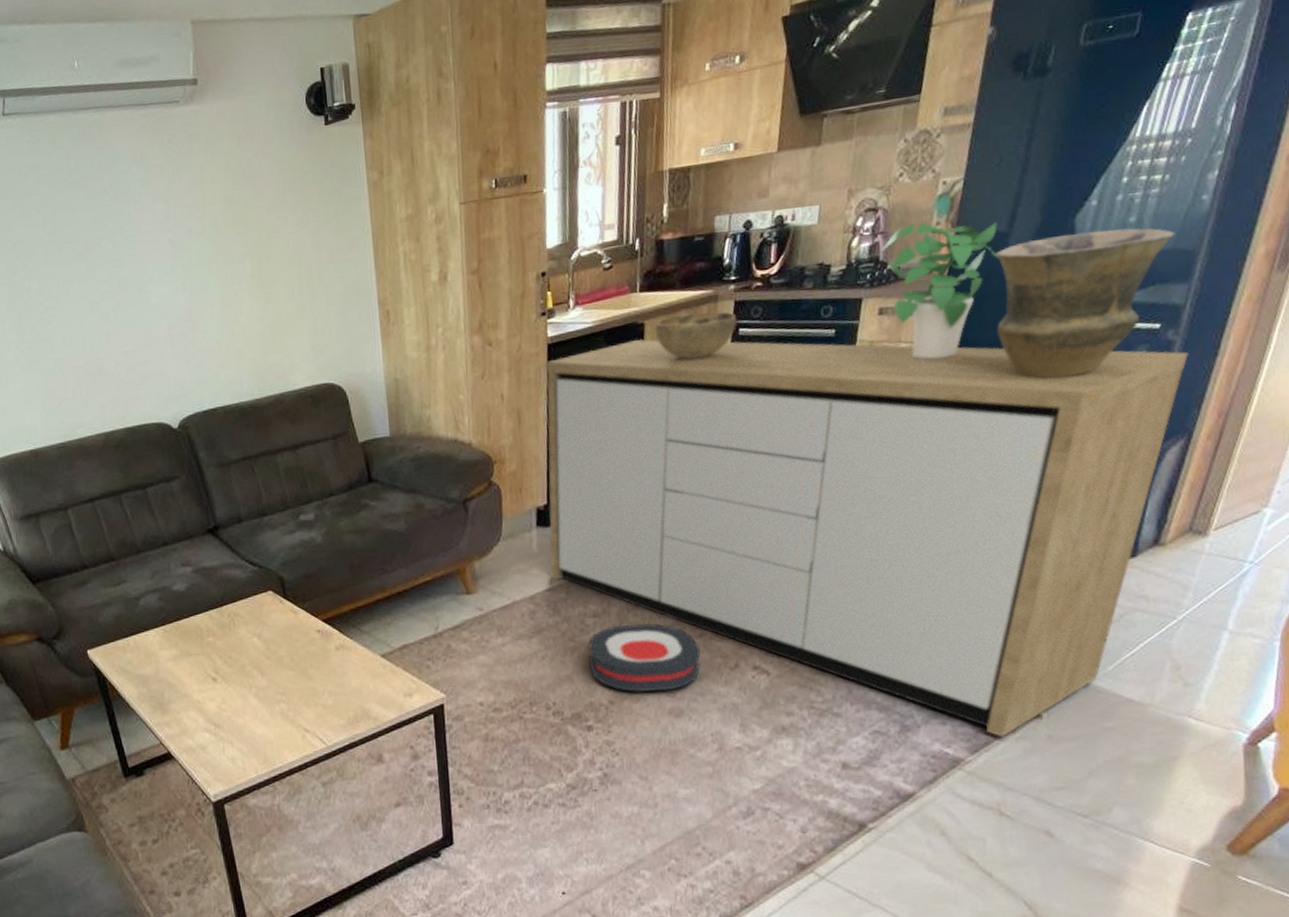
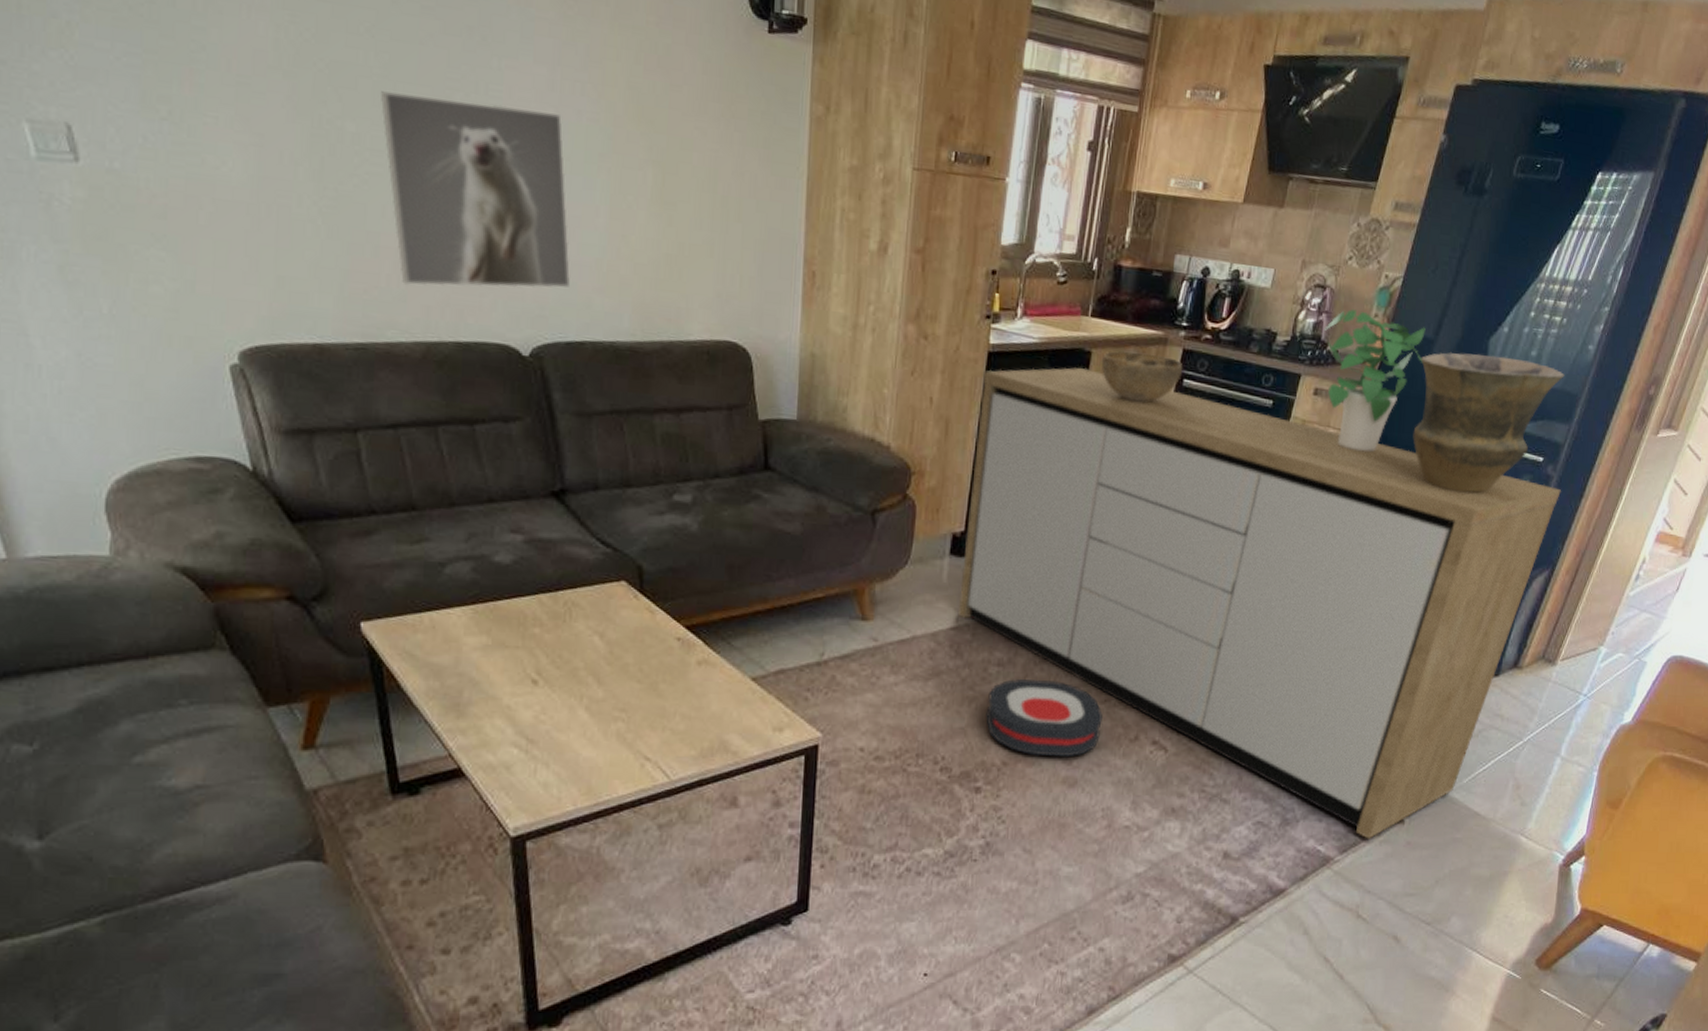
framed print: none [51,235,200,392] -> present [381,91,570,288]

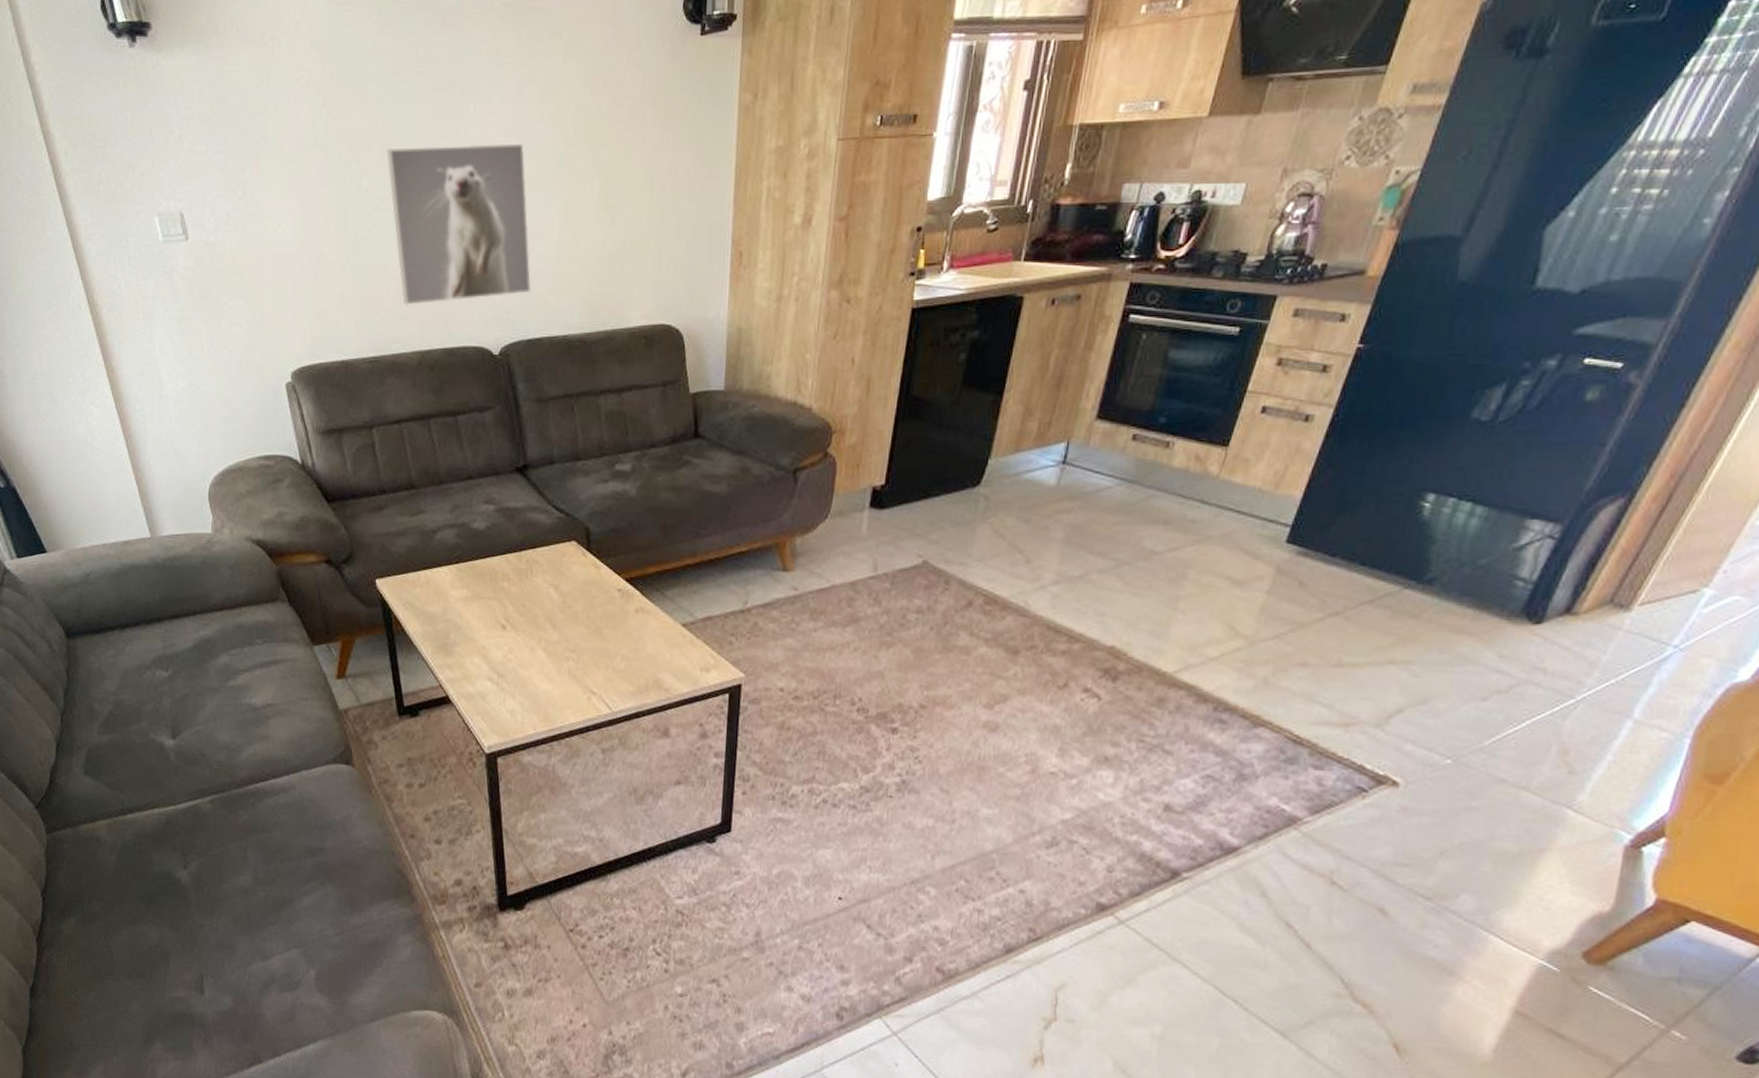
sideboard: present [957,367,1561,839] -> none [876,313,1649,801]
robot vacuum: present [986,679,1103,758] -> none [904,626,1029,702]
decorative bowl: present [1101,351,1183,403] -> none [1034,292,1130,343]
potted plant: present [1324,309,1426,452] -> none [1309,216,1451,375]
vase: present [1413,352,1565,493] -> none [1427,246,1662,412]

